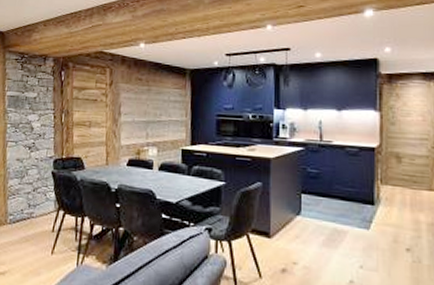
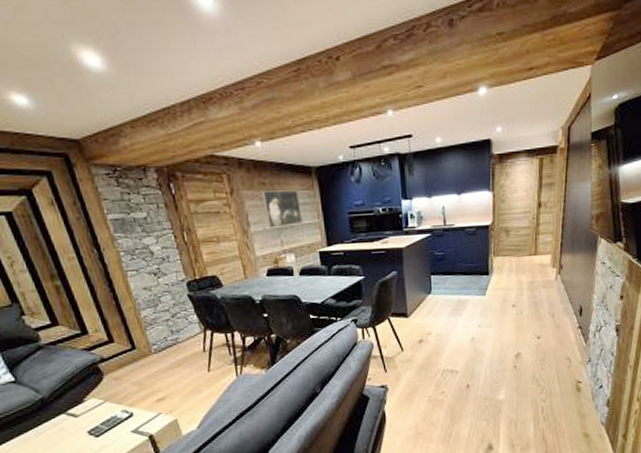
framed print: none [136,86,171,121] -> present [262,190,302,228]

